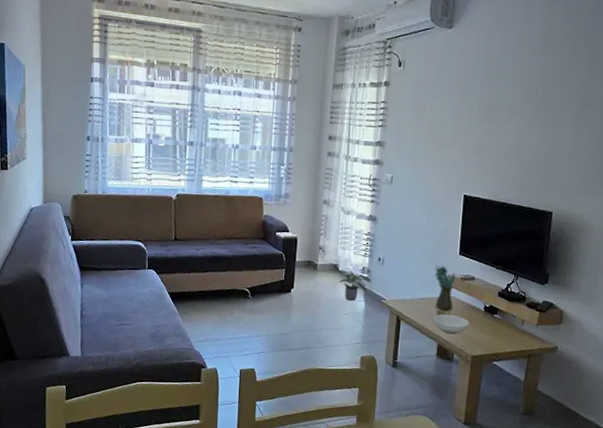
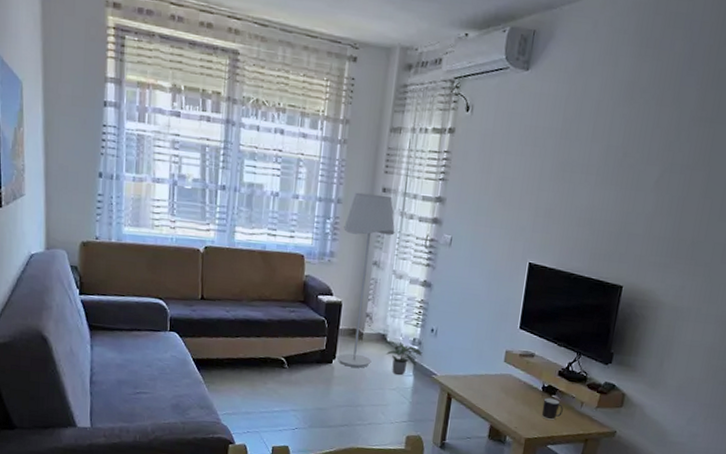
floor lamp: none [295,141,342,296] -> present [337,192,395,368]
bowl: present [433,314,470,335] -> none [487,392,526,415]
vase: present [434,264,456,316] -> none [489,337,515,394]
mug: none [485,317,505,339] -> present [541,397,563,421]

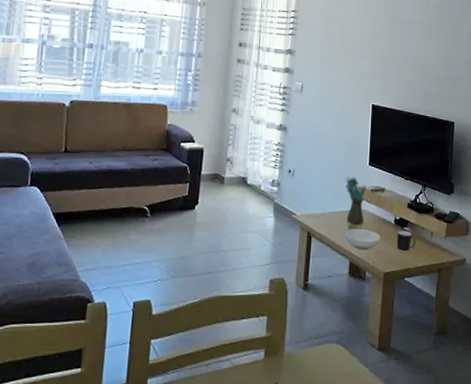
floor lamp: present [337,192,395,368] -> none [199,47,252,212]
potted plant: present [386,343,422,375] -> none [247,185,282,217]
bowl: none [487,392,526,415] -> present [344,228,381,250]
vase: none [489,337,515,394] -> present [345,175,366,230]

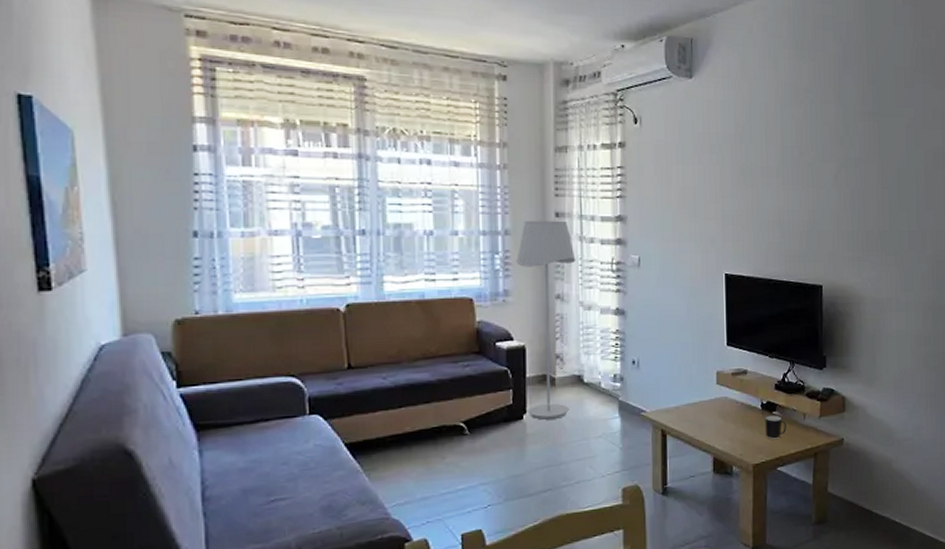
floor lamp: none [199,47,252,212] -> present [516,220,576,420]
bowl: present [344,228,381,250] -> none [704,418,747,443]
vase: present [345,175,366,230] -> none [700,359,727,422]

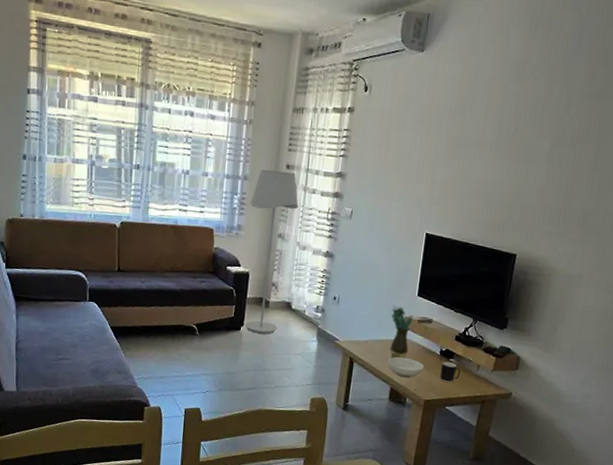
vase: none [700,359,727,422] -> present [390,304,413,359]
bowl: none [704,418,747,443] -> present [387,356,424,378]

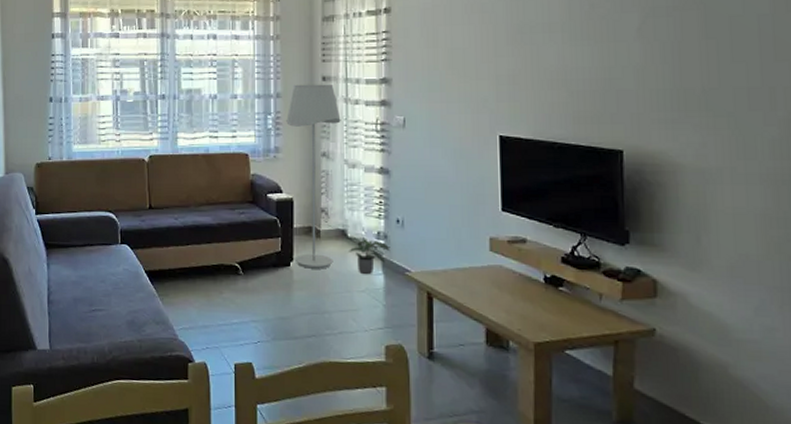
potted plant: none [291,310,325,341] -> present [349,237,390,274]
bowl: present [387,356,424,378] -> none [476,288,526,315]
vase: present [390,304,413,359] -> none [471,223,502,290]
mug: present [439,361,461,384] -> none [548,290,577,320]

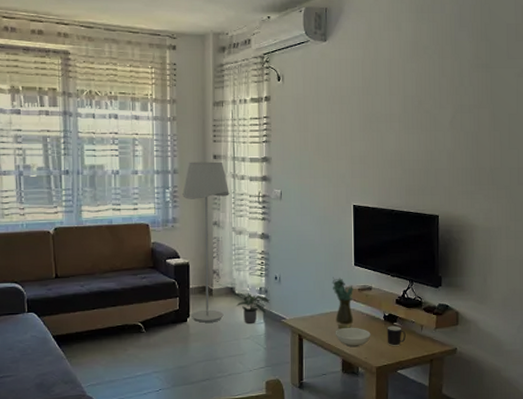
vase: none [471,223,502,290] -> present [332,277,354,330]
bowl: none [476,288,526,315] -> present [335,327,371,348]
mug: none [548,290,577,320] -> present [387,325,406,347]

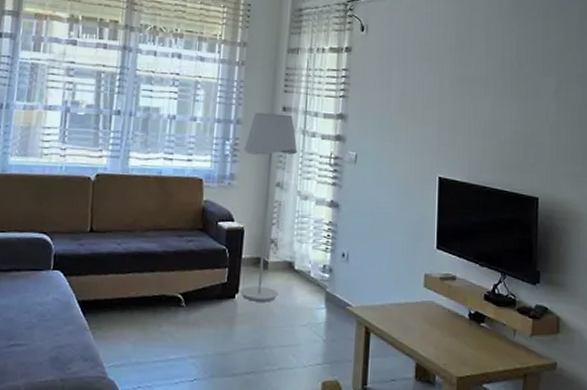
potted plant: present [236,293,270,324] -> none [294,270,334,308]
vase: present [332,277,354,330] -> none [408,260,434,326]
bowl: present [335,327,371,348] -> none [409,323,453,350]
mug: present [387,325,406,347] -> none [471,326,495,354]

